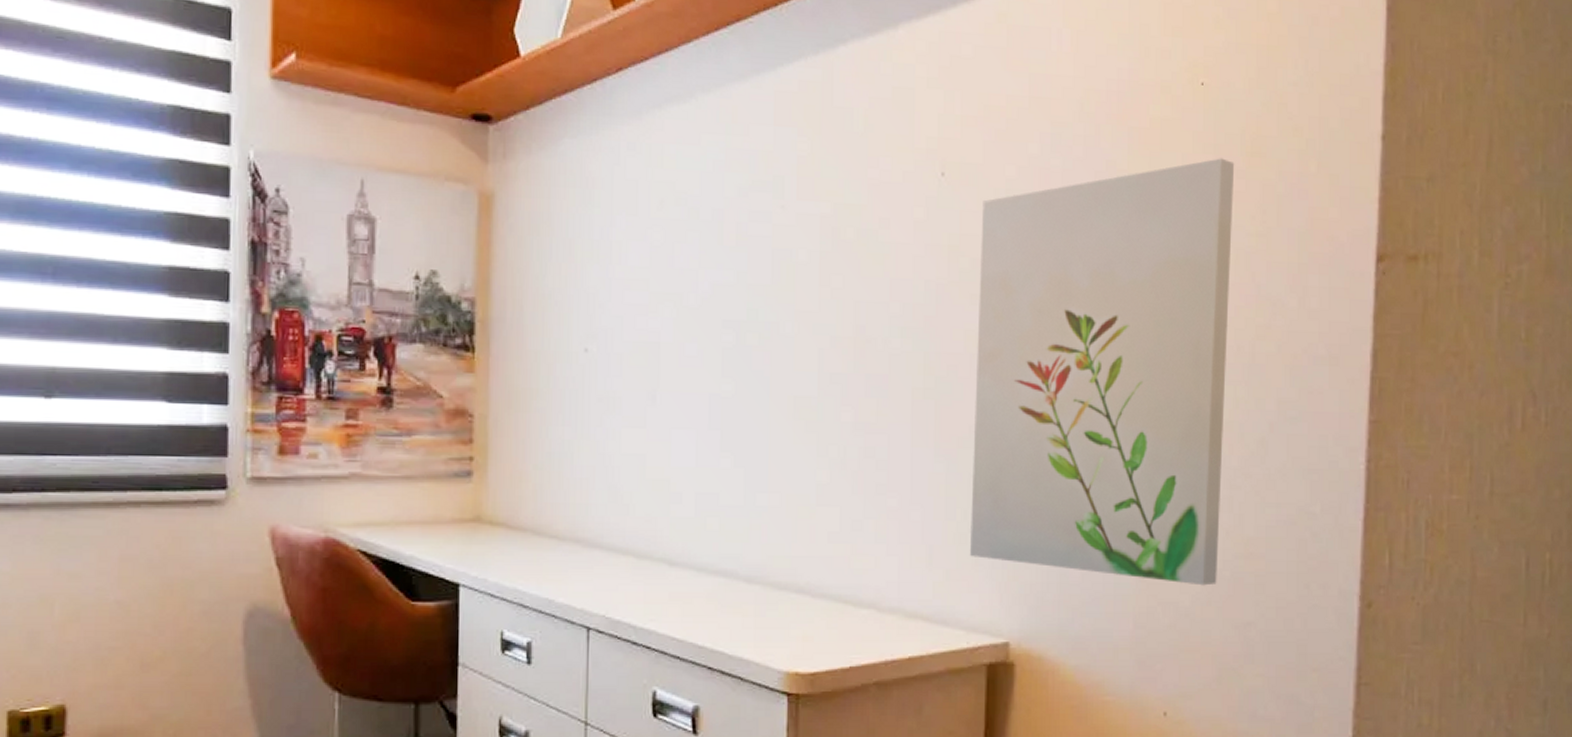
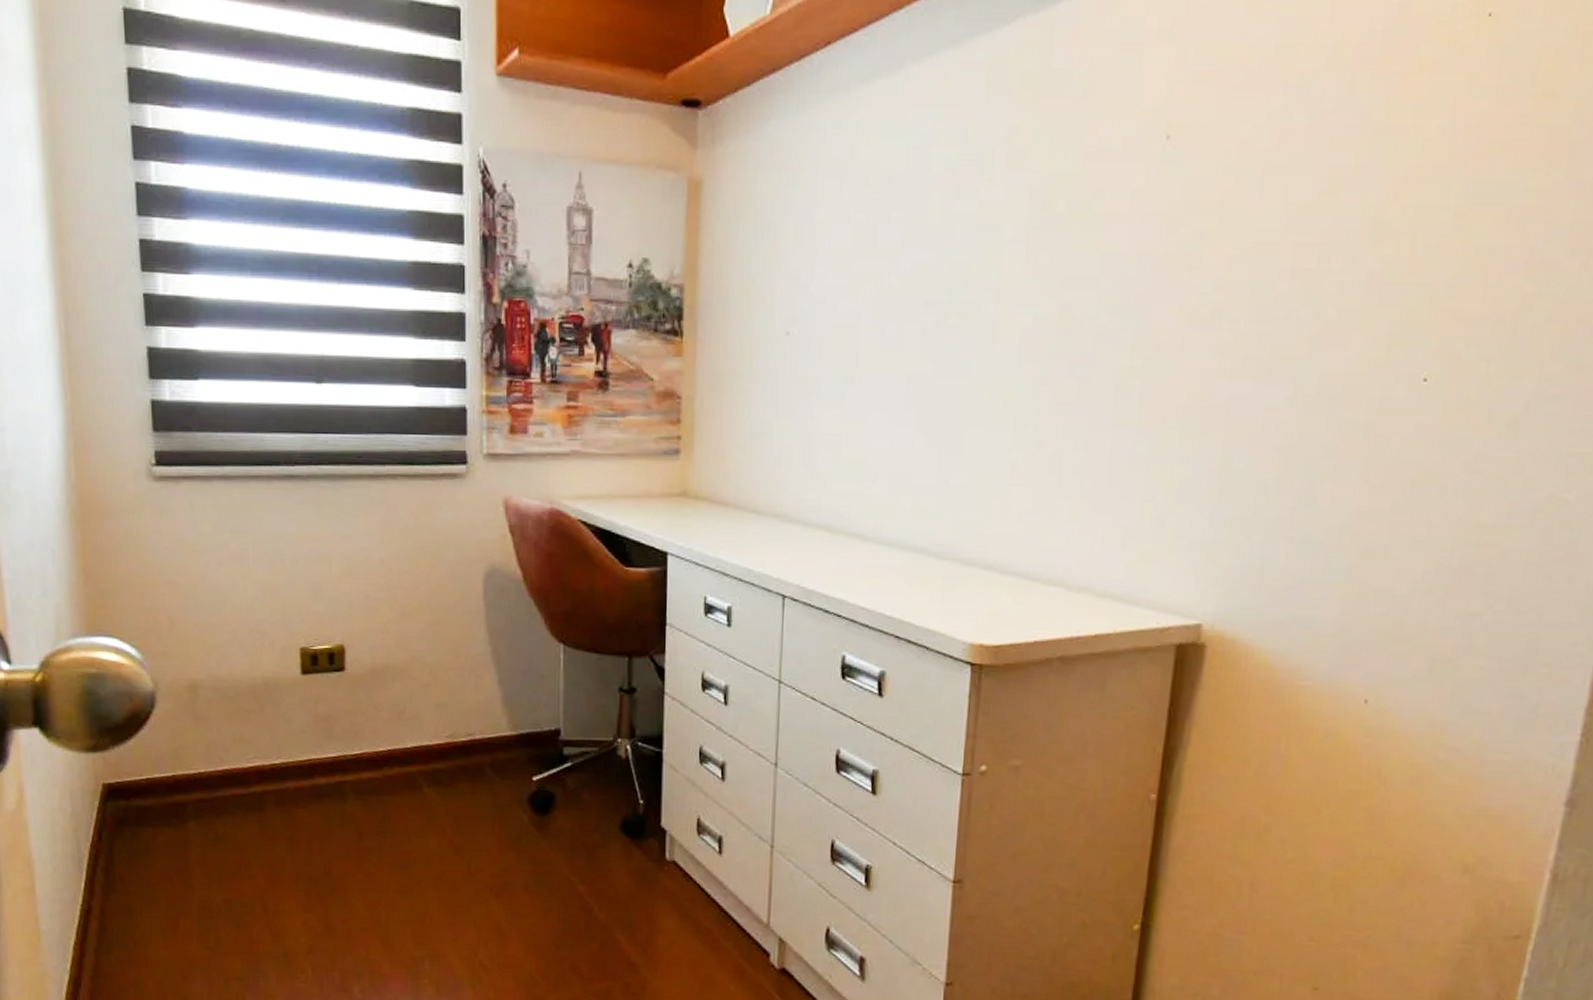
wall art: present [970,158,1235,586] -> none [1167,102,1520,574]

